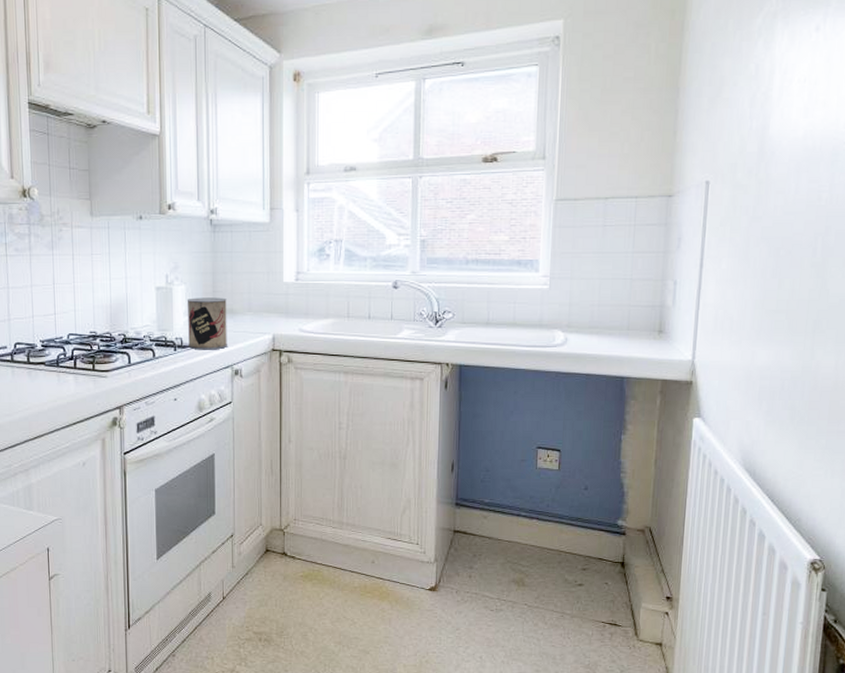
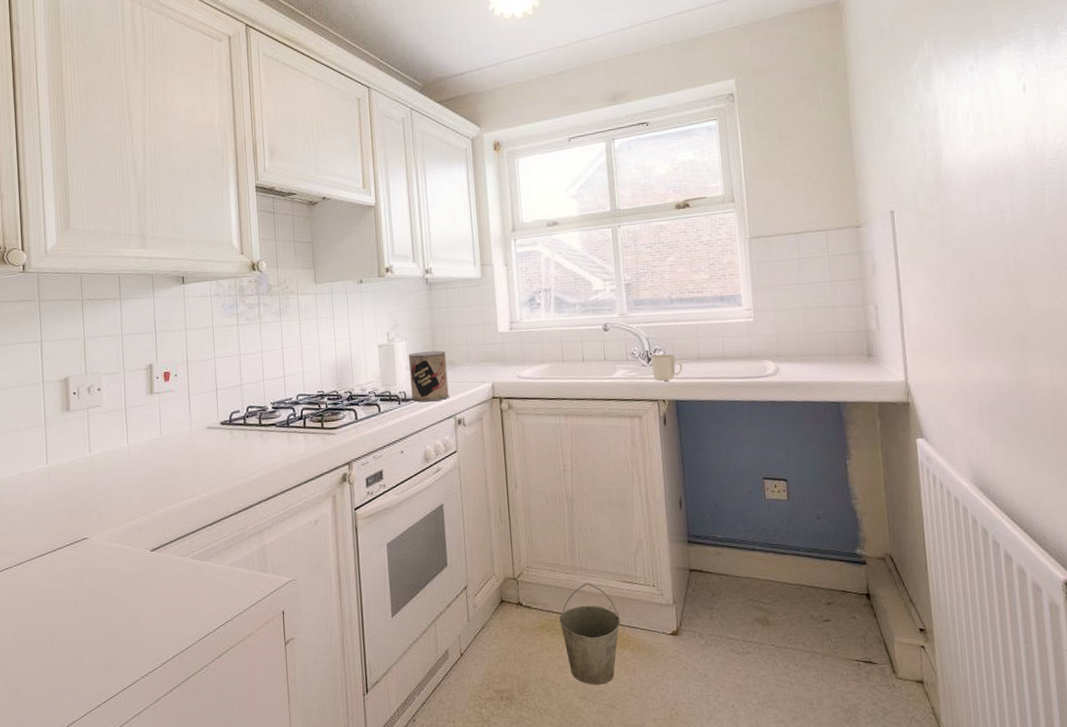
bucket: none [322,538,381,632] -> present [559,583,621,685]
mug: none [439,316,471,344] -> present [651,354,683,381]

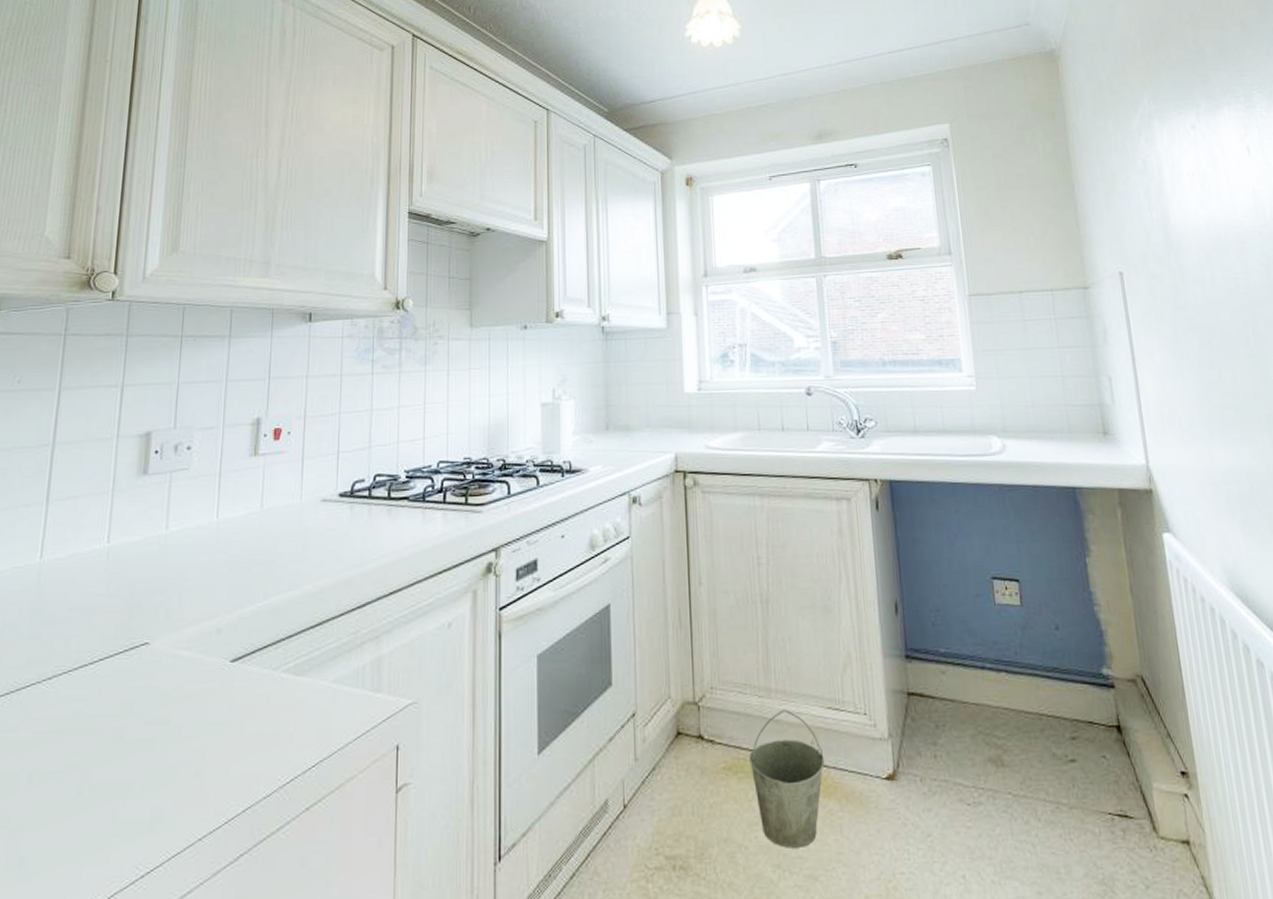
tin can: present [408,350,449,402] -> none [576,412,623,475]
mug: present [651,354,683,381] -> none [861,424,897,457]

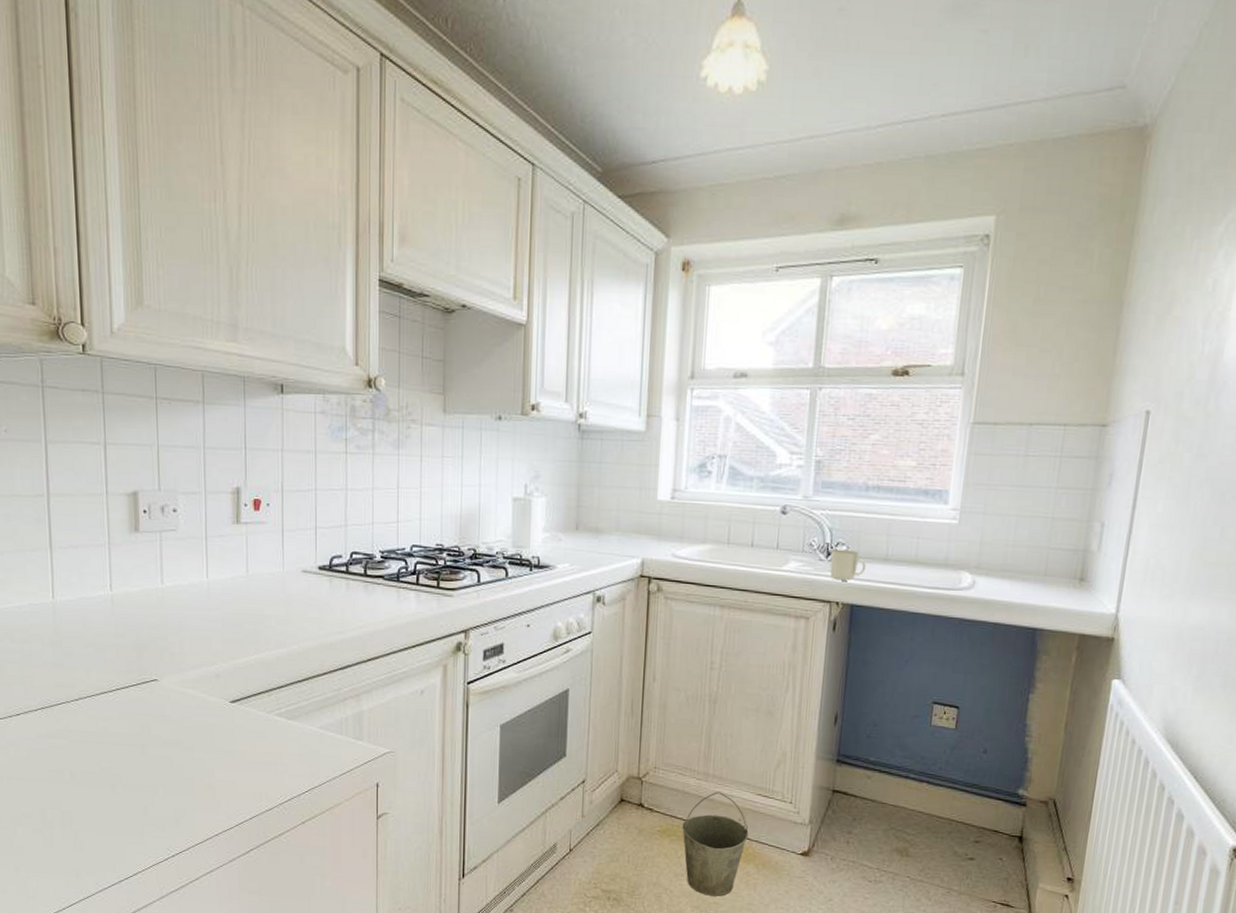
mug: none [861,424,897,457] -> present [829,549,866,581]

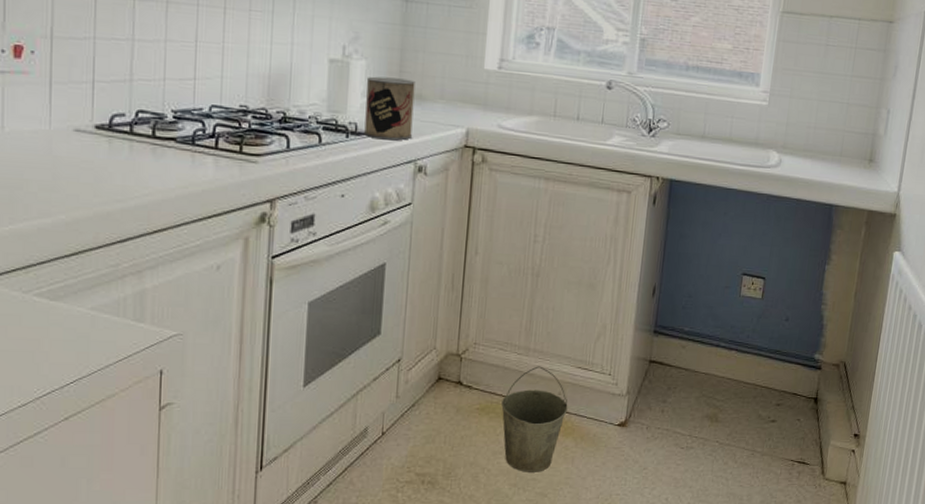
tin can: none [546,512,592,573] -> present [364,76,415,141]
mug: present [829,549,866,581] -> none [651,125,685,157]

